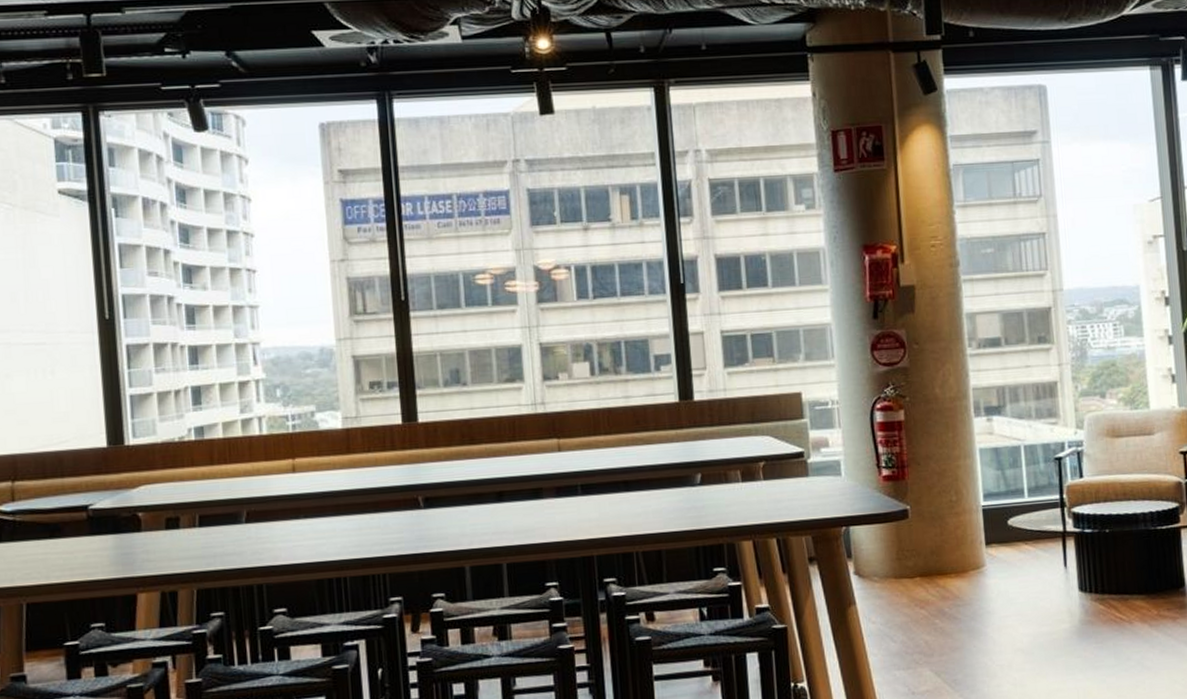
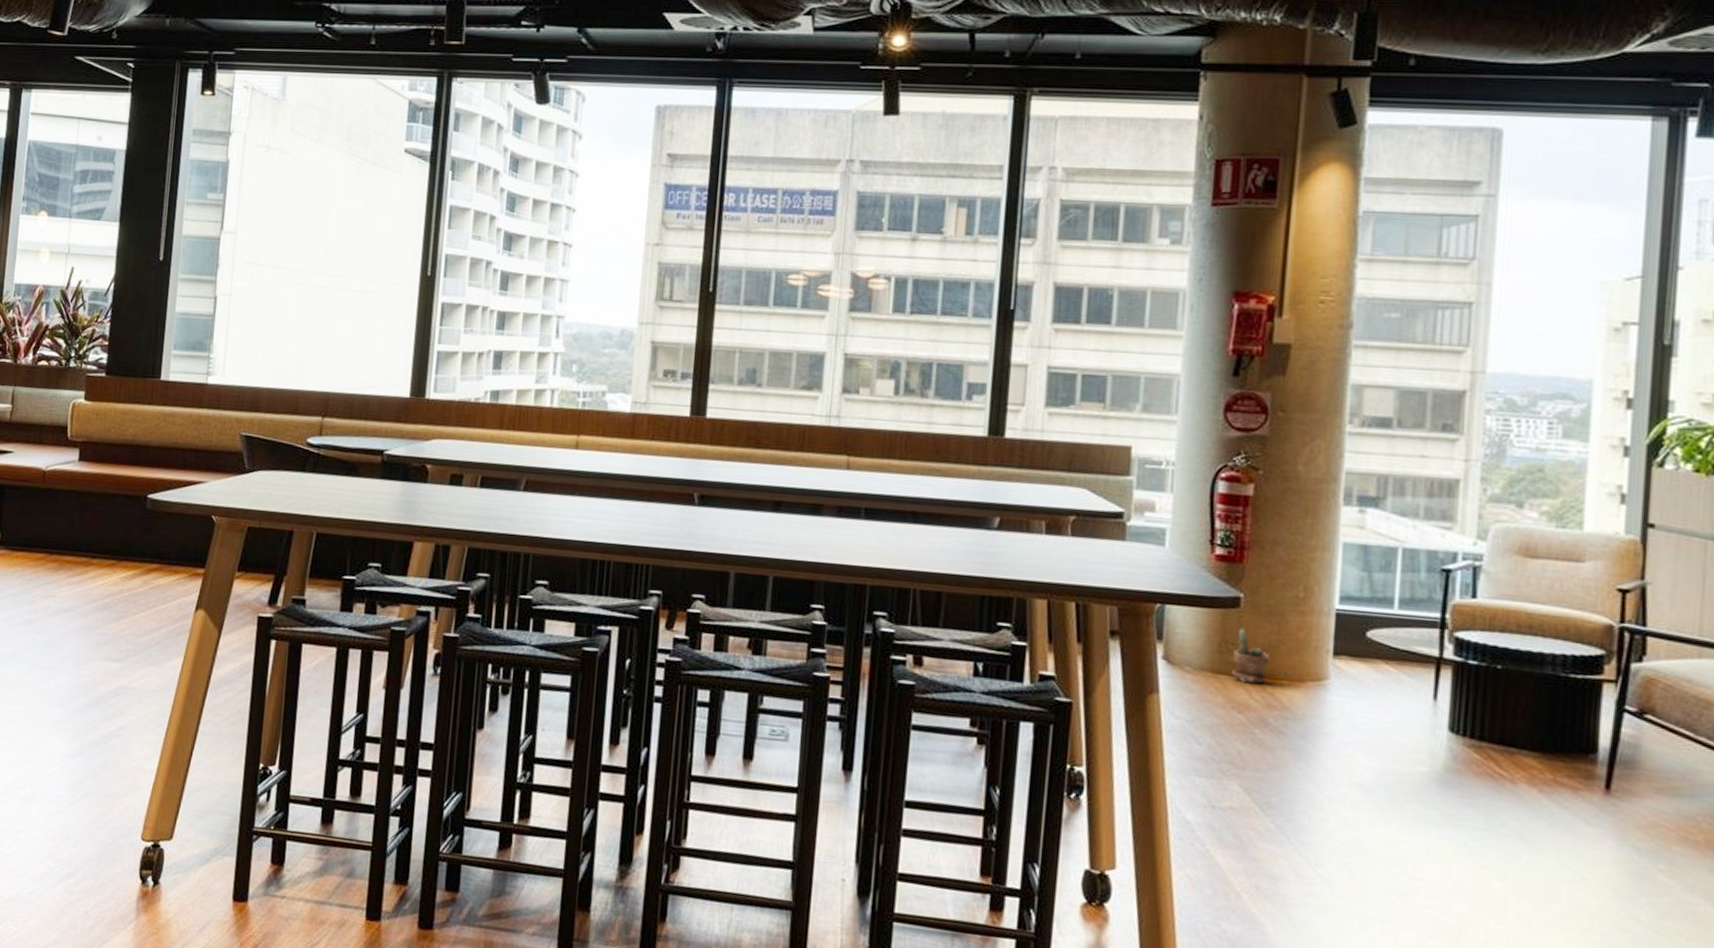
potted plant: none [909,536,939,581] -> present [1230,629,1270,685]

